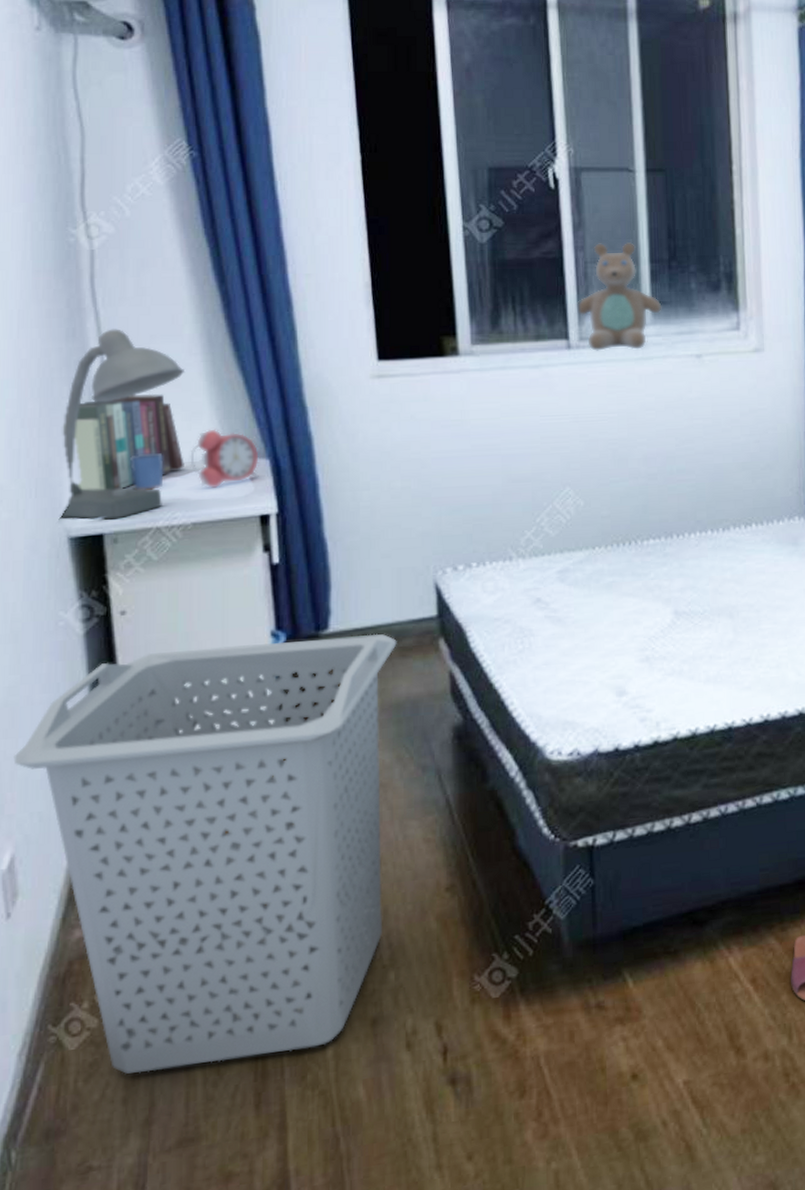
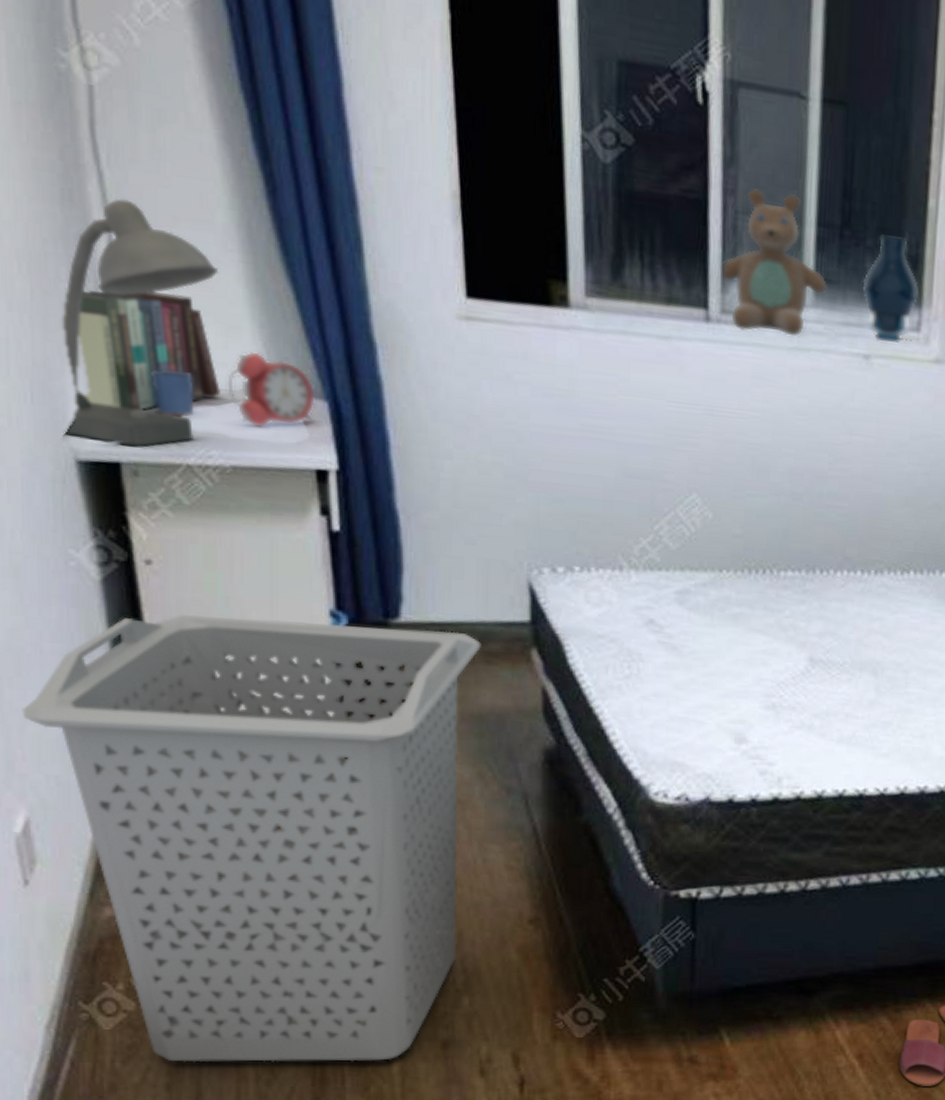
vase: none [690,261,735,343] -> present [862,235,918,343]

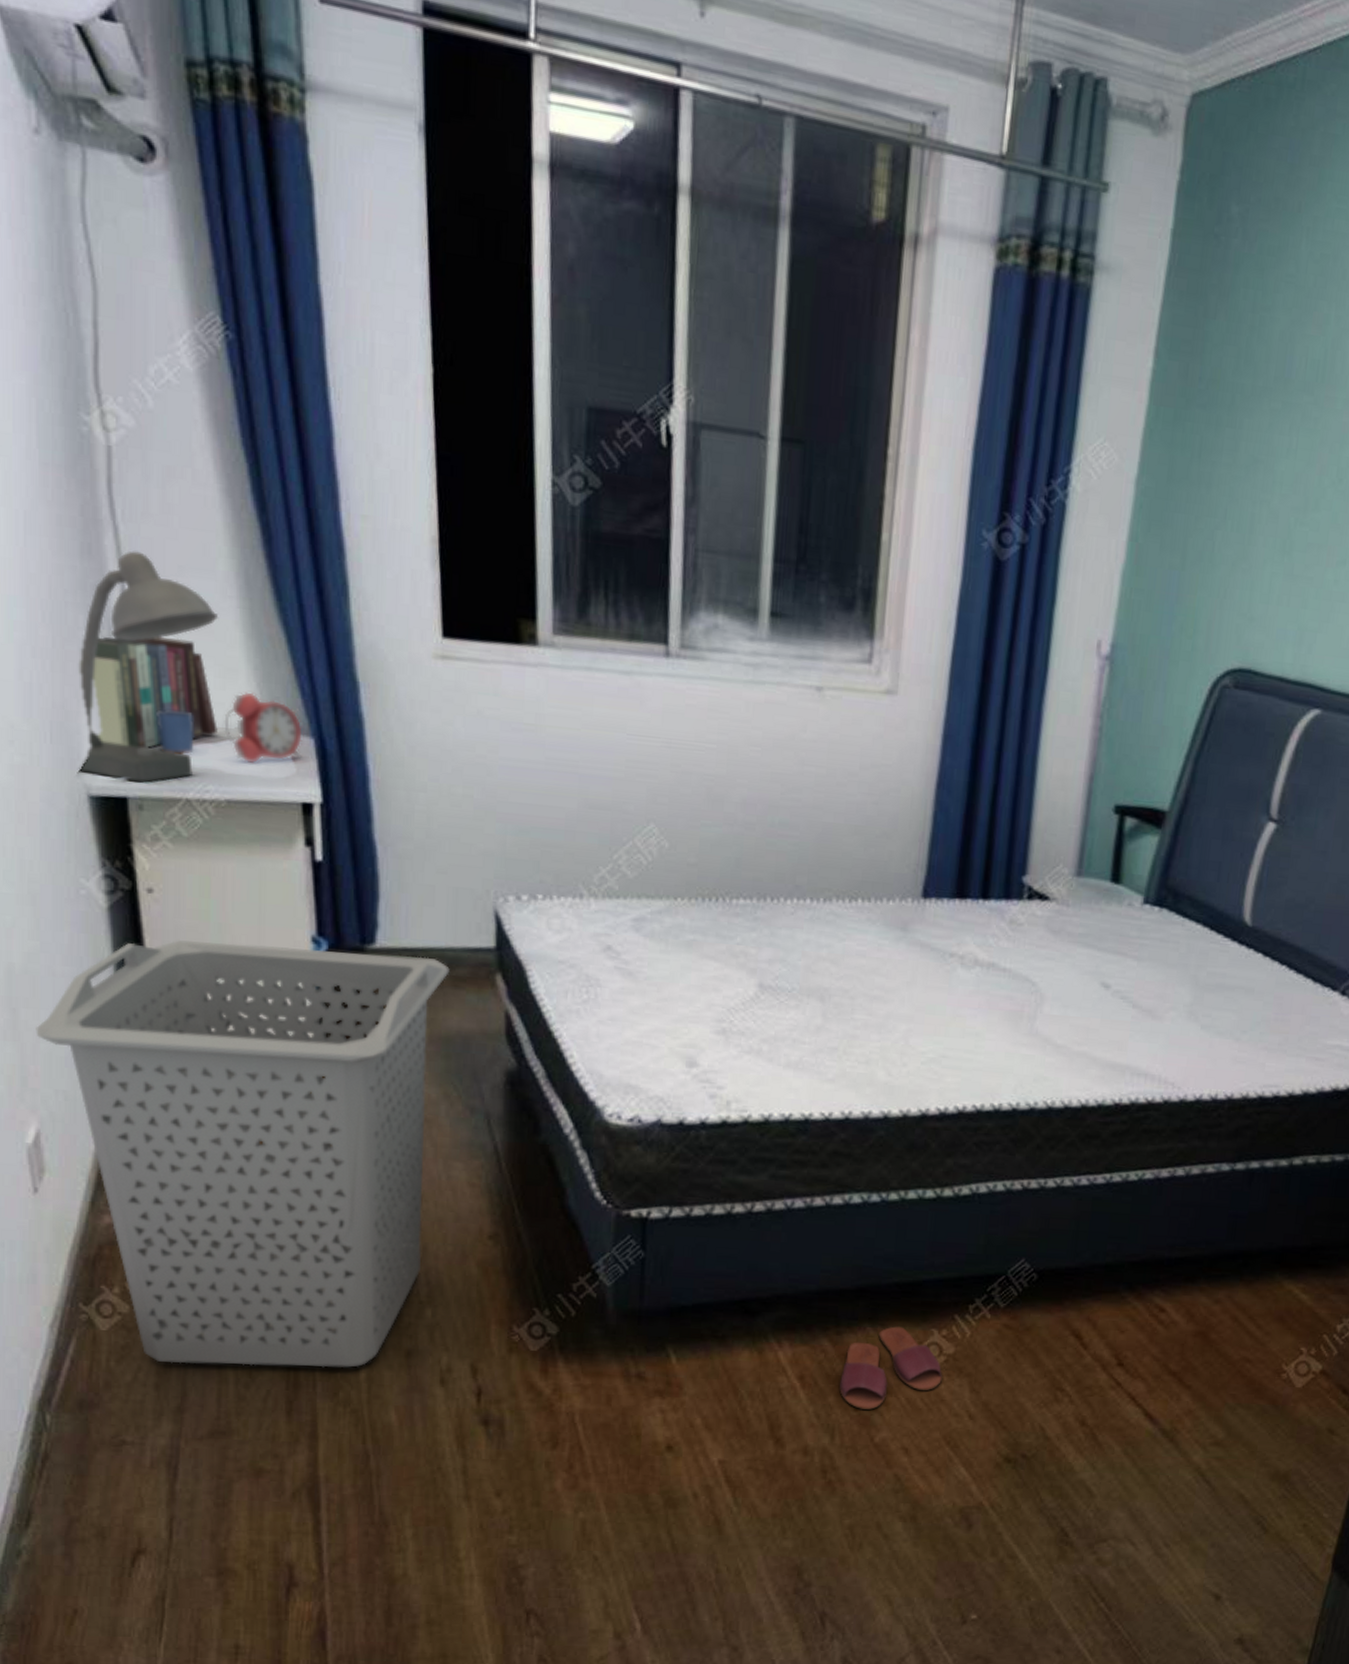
teddy bear: present [721,189,827,337] -> none [681,527,782,670]
vase: present [862,235,918,343] -> none [816,569,870,674]

